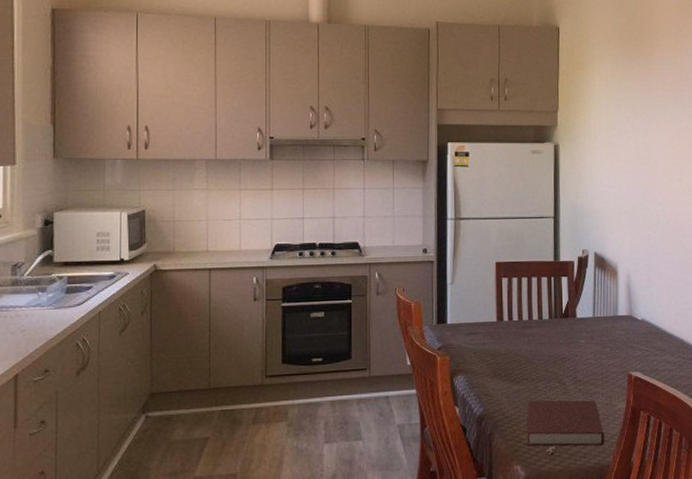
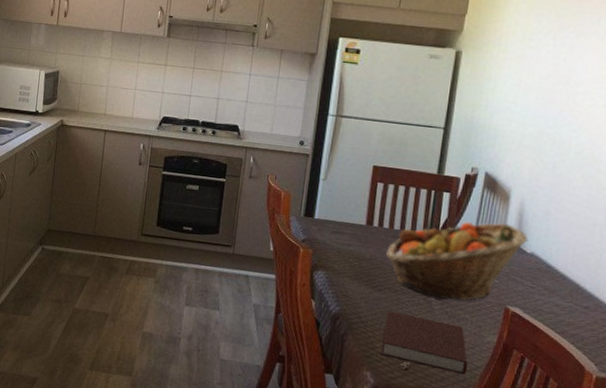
fruit basket: none [519,296,638,379] -> present [386,221,529,302]

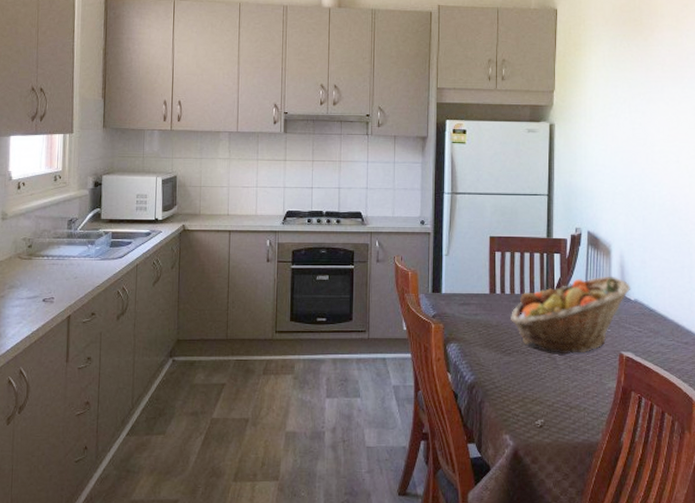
notebook: present [381,310,468,375] -> none [517,372,594,423]

